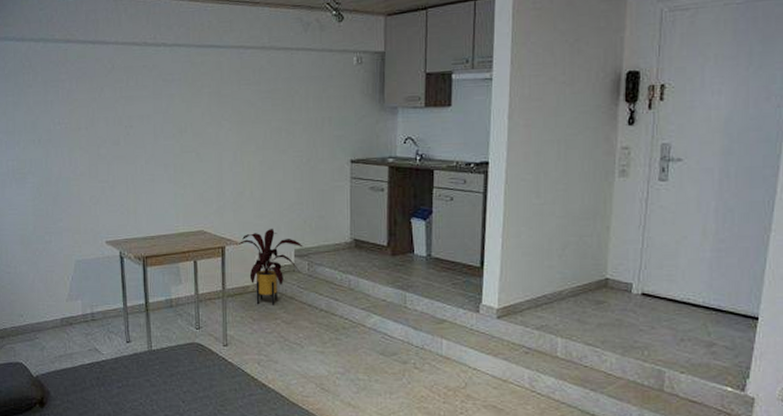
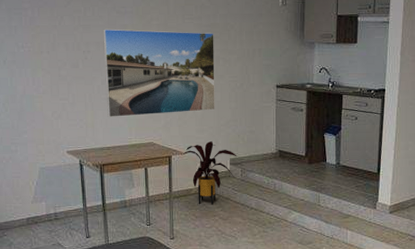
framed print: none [147,99,277,202] -> present [103,29,215,118]

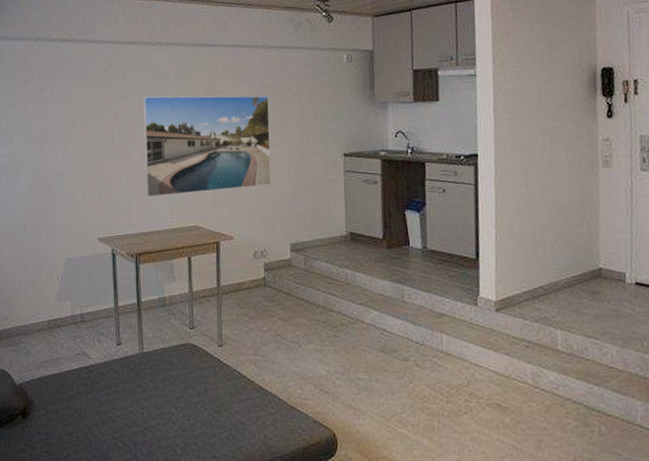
house plant: present [181,141,237,205] -> none [231,223,299,302]

